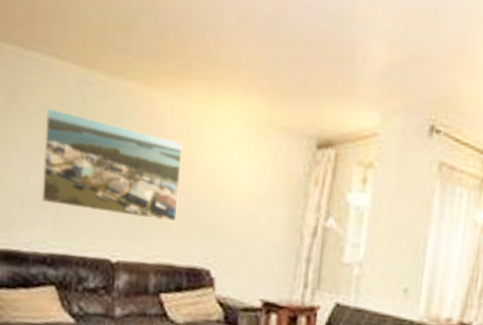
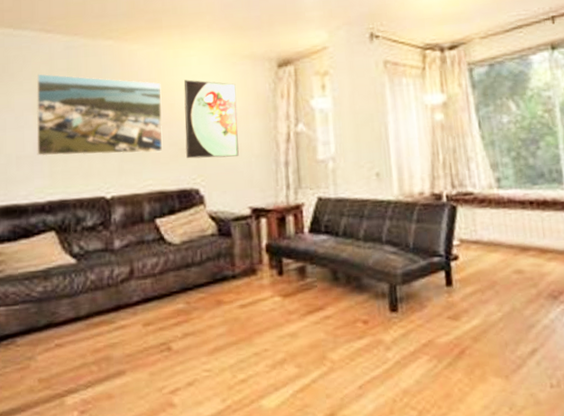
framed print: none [201,144,267,242] -> present [183,79,239,159]

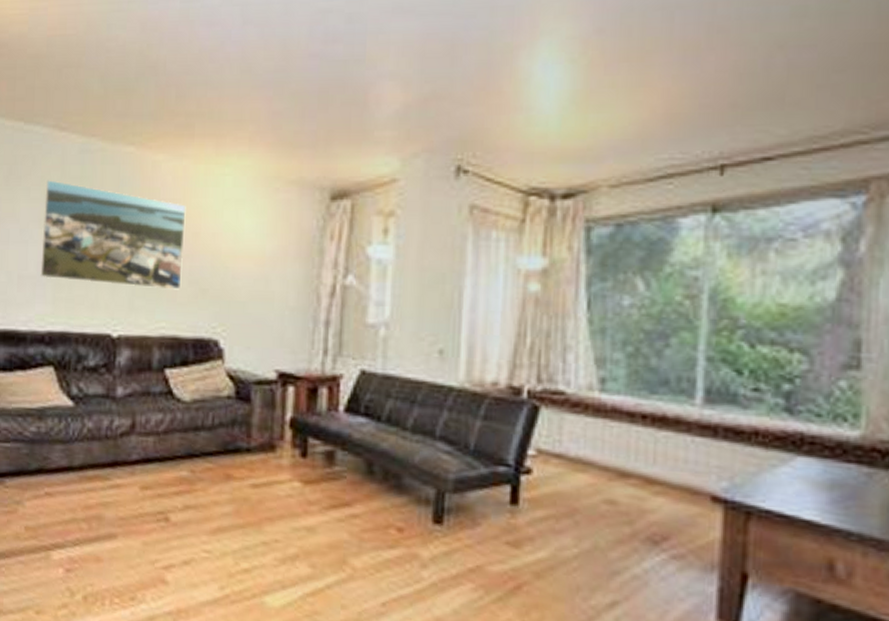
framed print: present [183,79,239,159] -> none [207,204,277,306]

